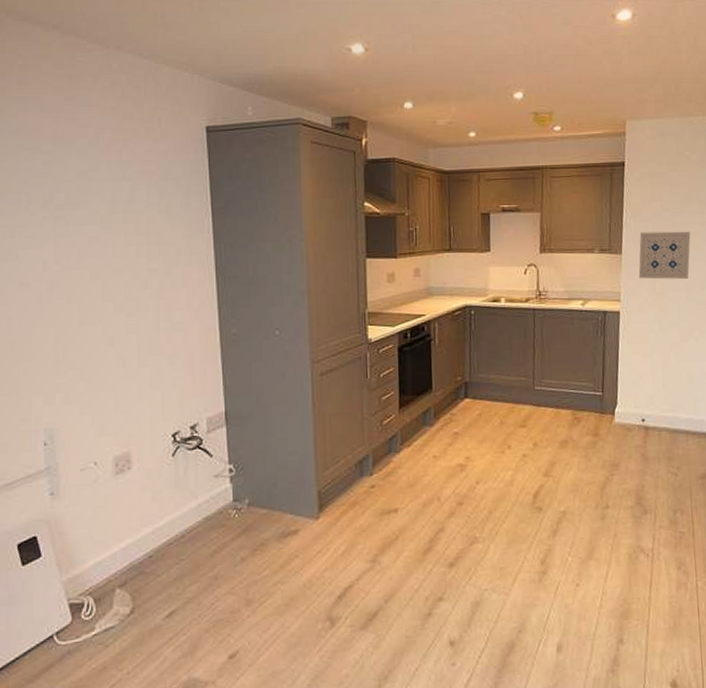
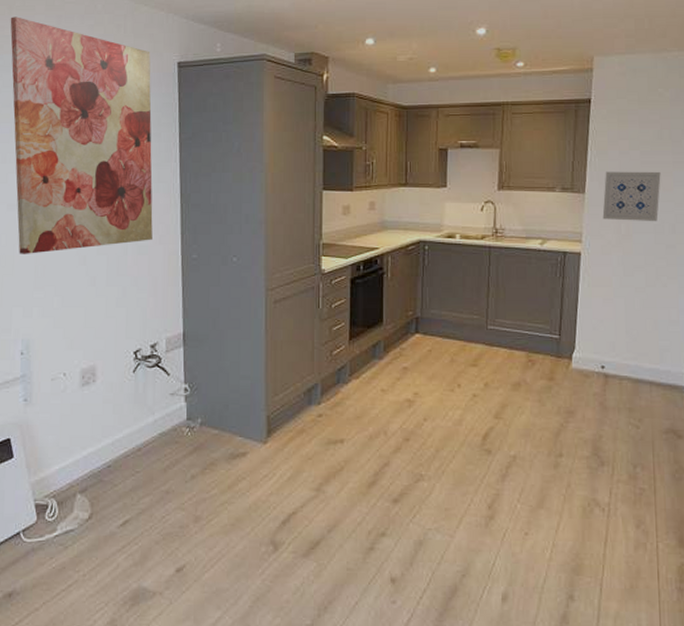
wall art: none [12,76,187,337] -> present [10,17,153,254]

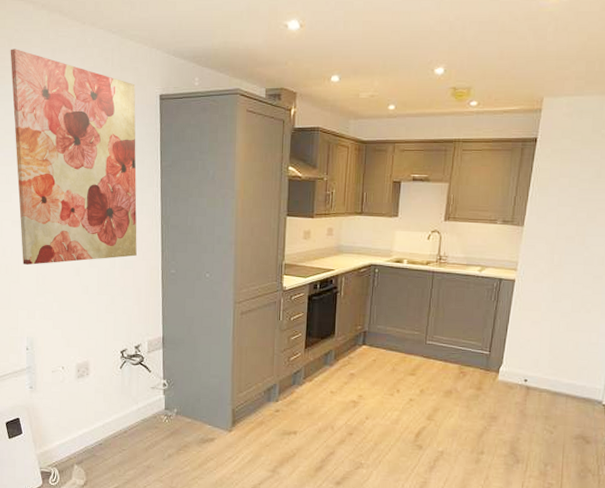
wall art: present [602,171,661,222] -> none [538,206,596,255]

